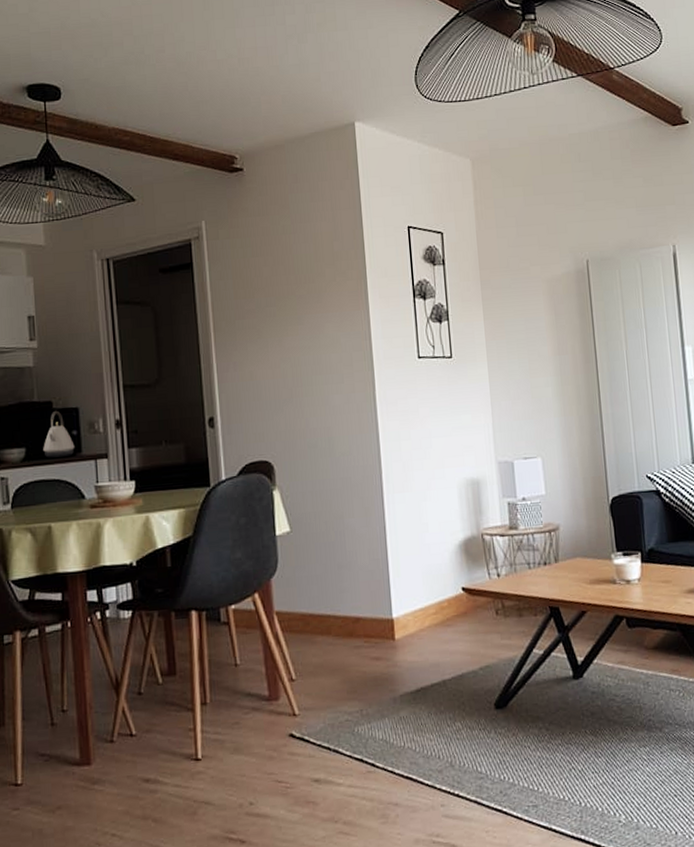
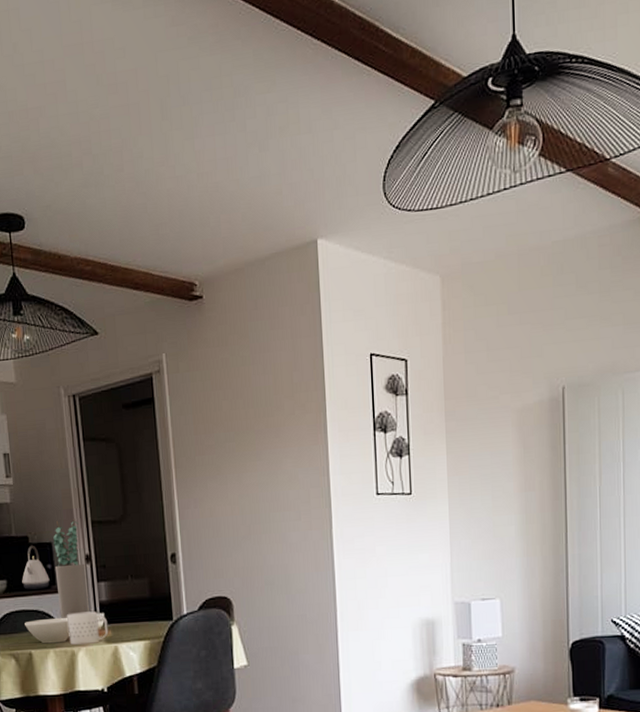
bowl: none [44,486,96,516] -> present [24,617,70,644]
vase: none [80,383,119,488] -> present [53,519,90,618]
mug: none [93,479,139,517] -> present [67,611,109,646]

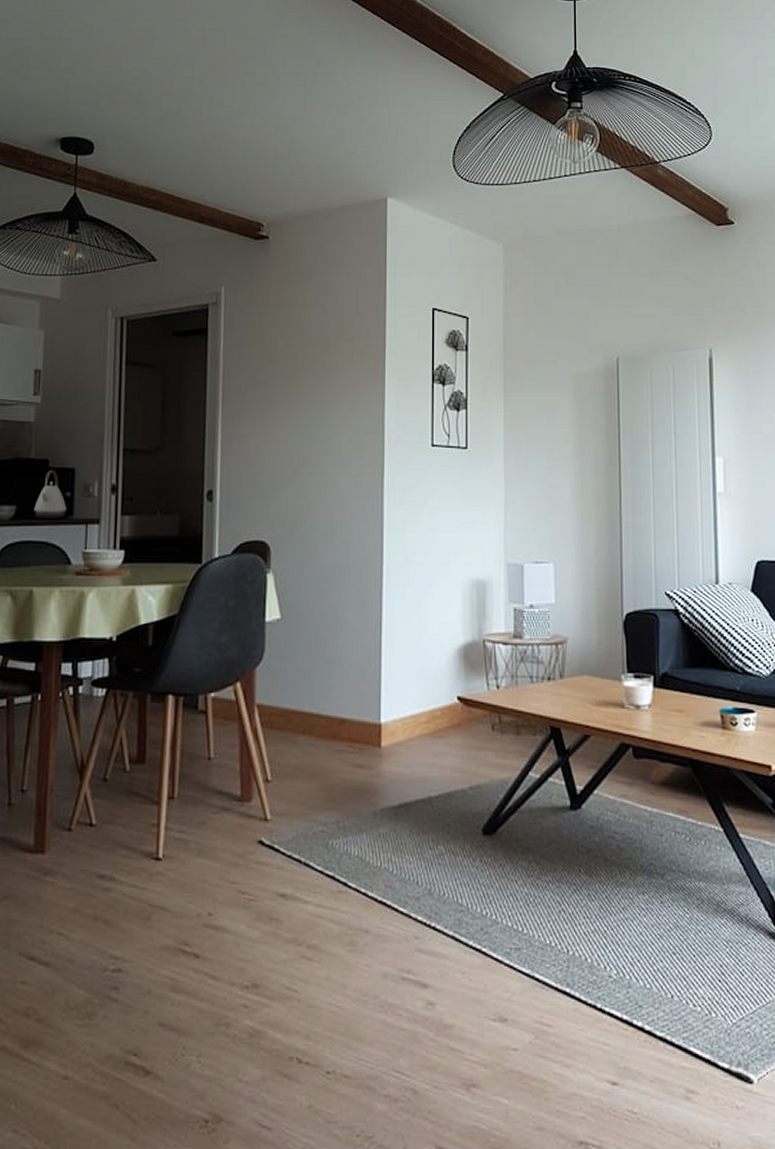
bowl: present [24,617,70,644] -> none [29,552,82,581]
vase: present [53,519,90,618] -> none [73,445,110,553]
mug: present [67,611,109,646] -> none [79,548,127,585]

